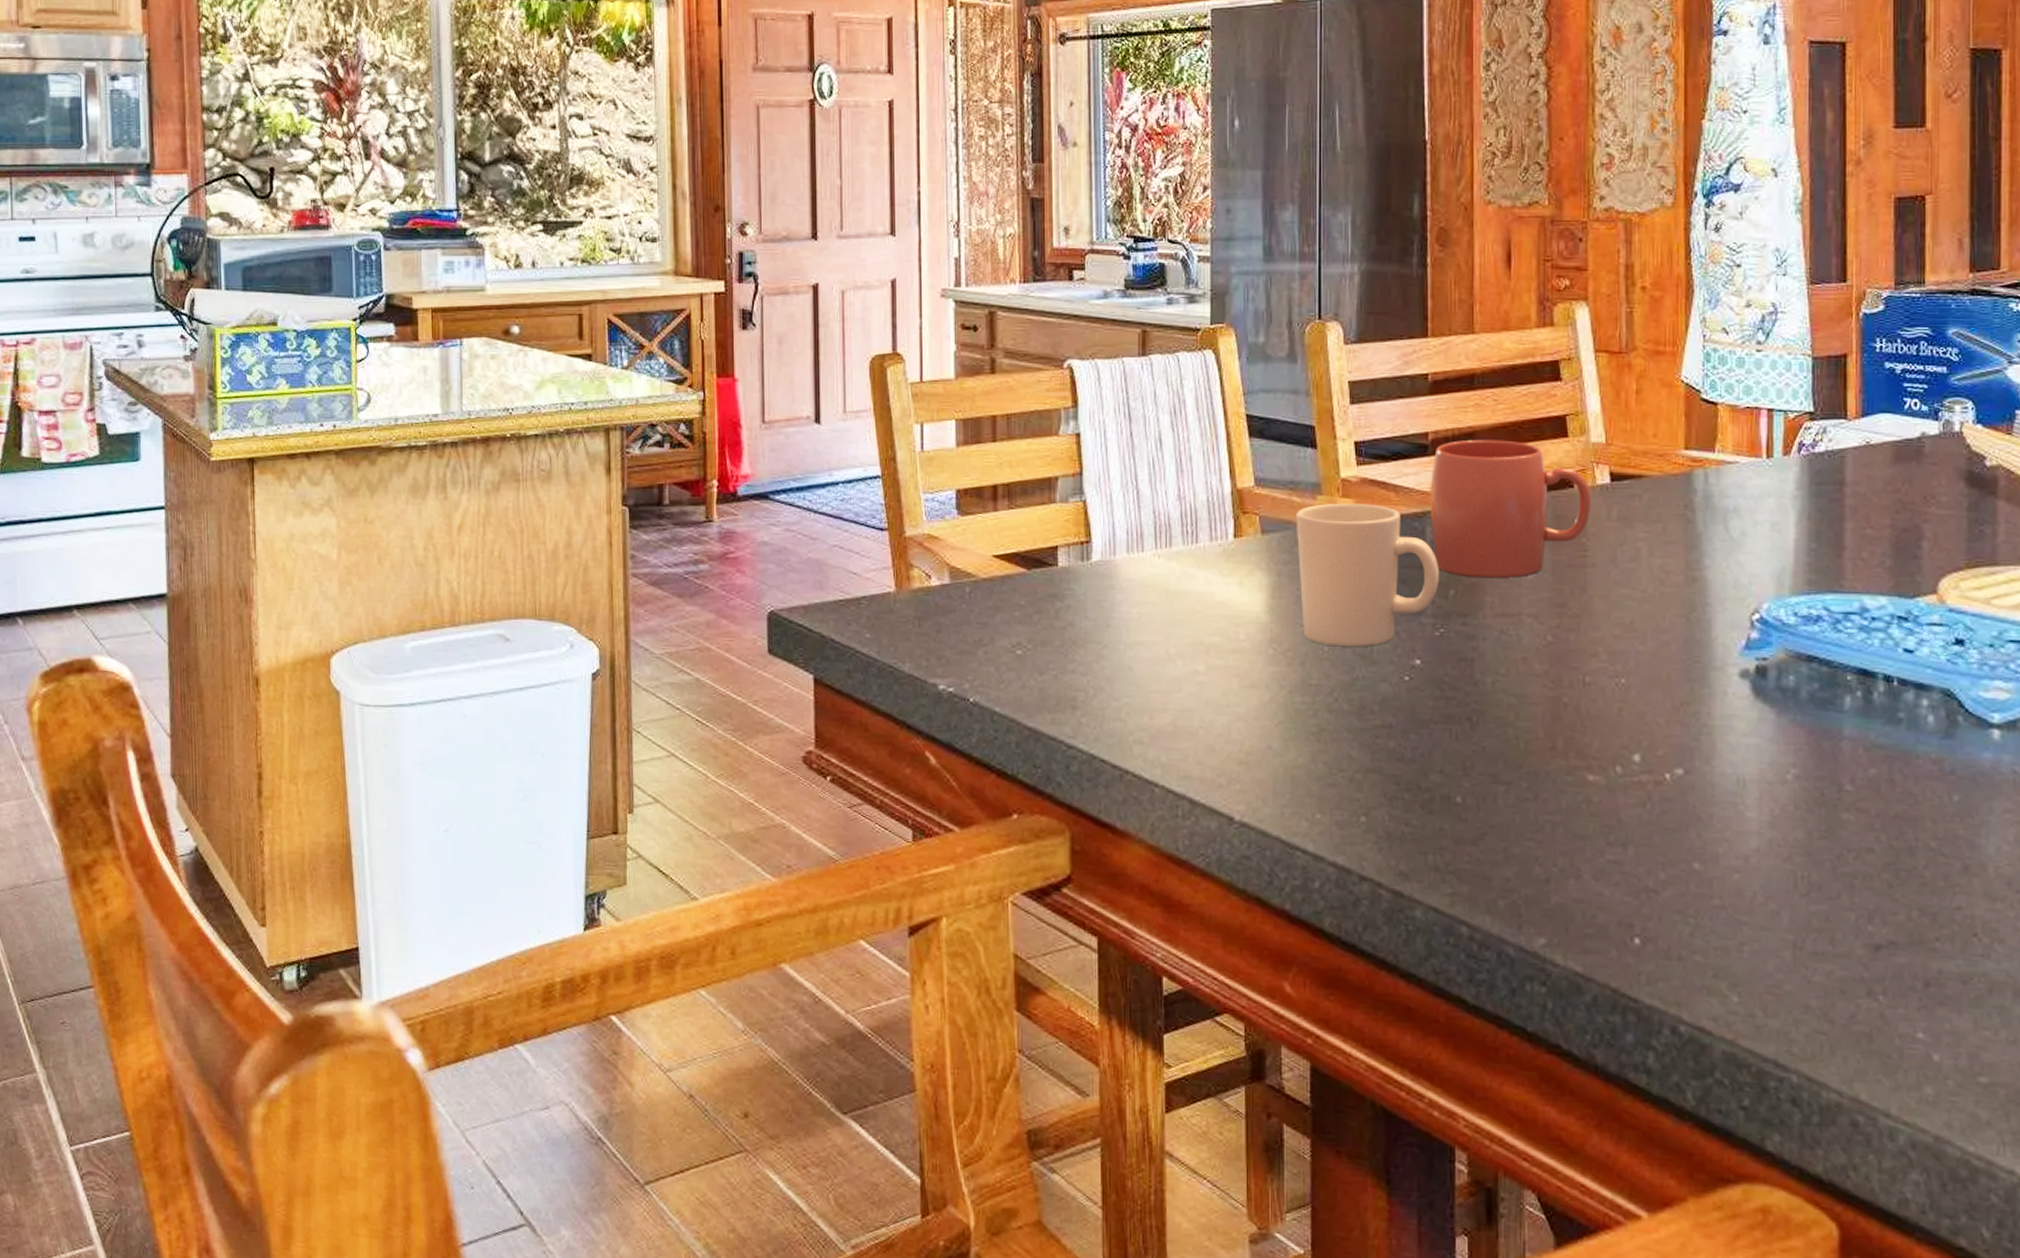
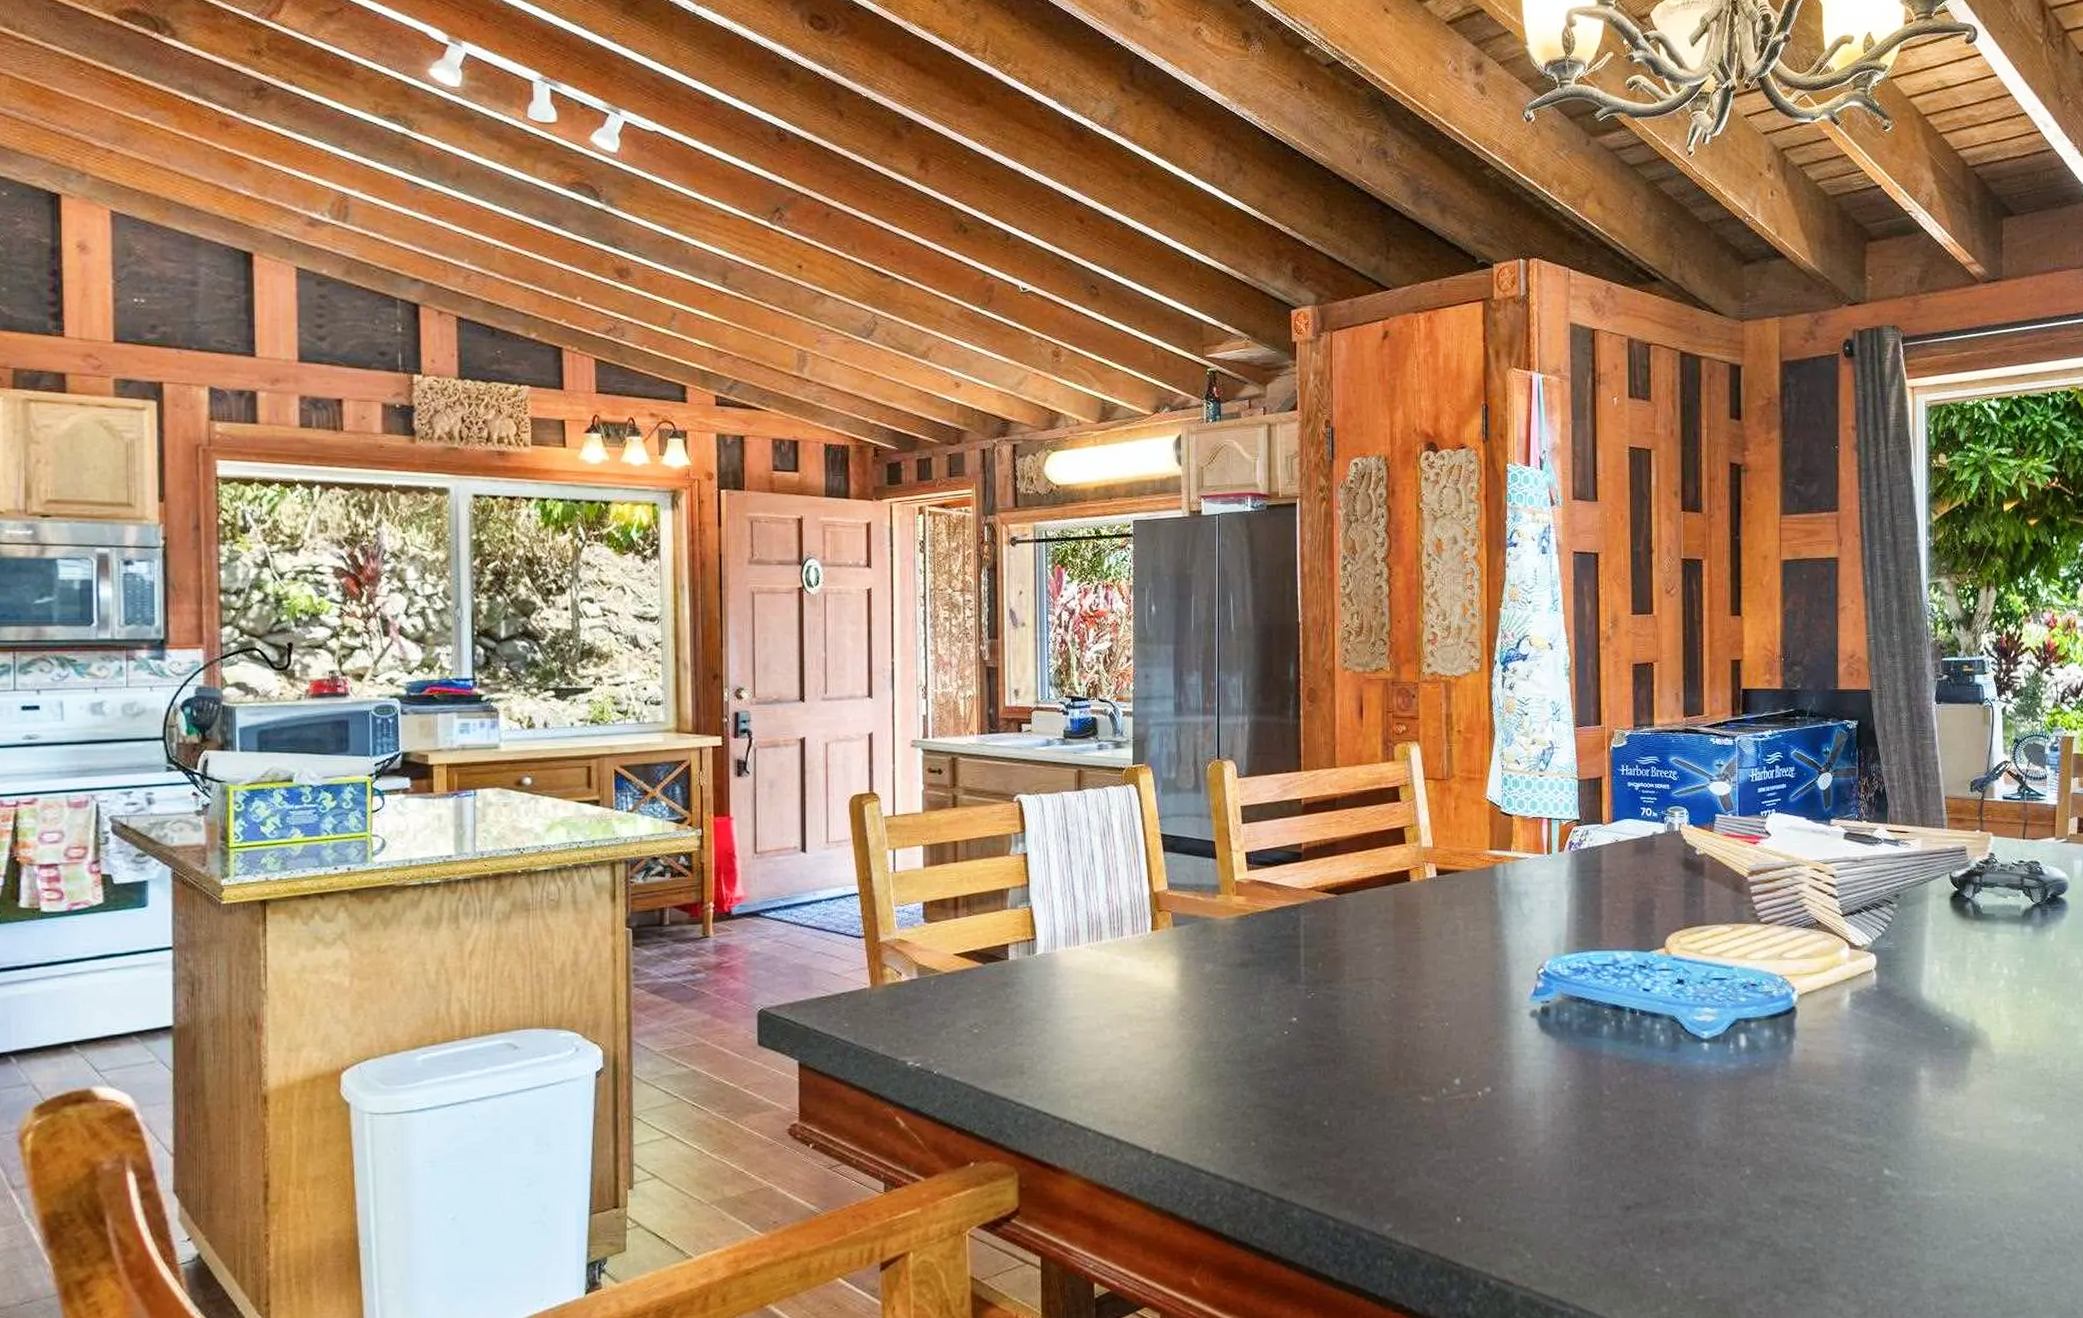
mug: present [1297,503,1439,648] -> none [1201,899,1310,1012]
mug: present [1430,439,1592,579] -> none [1303,847,1423,953]

